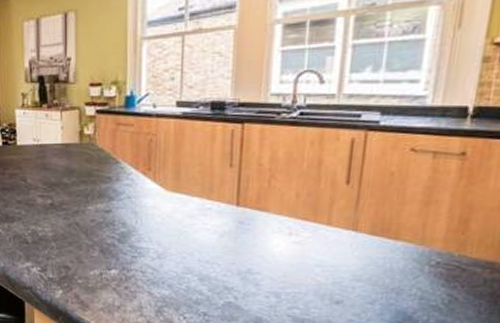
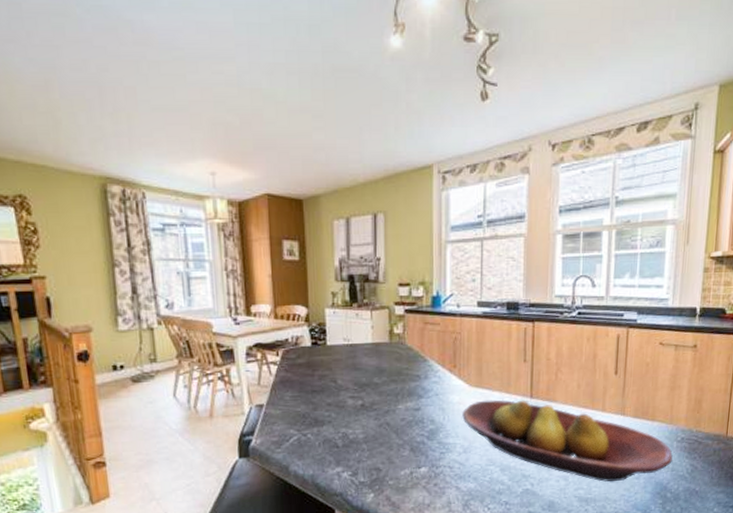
fruit bowl: none [157,206,423,305] -> present [462,399,673,482]

